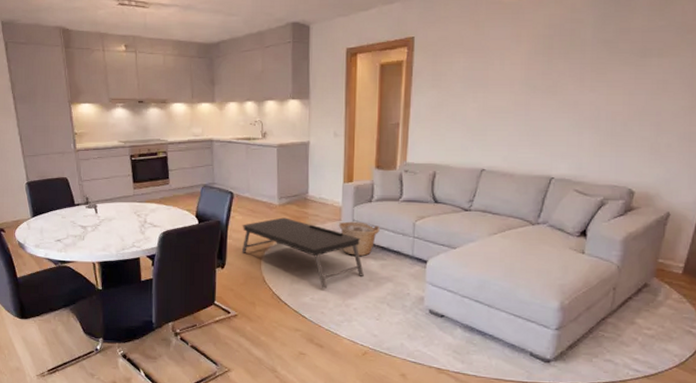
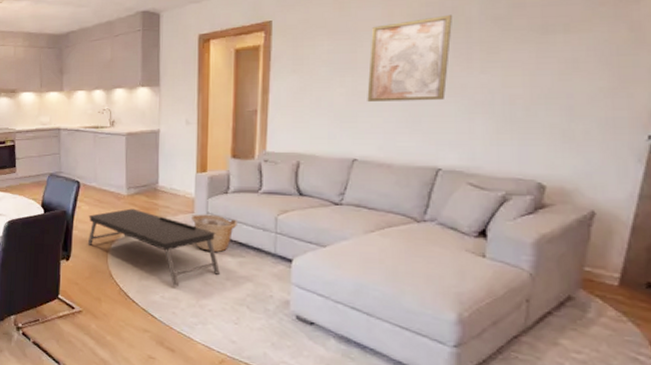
wall art: none [495,36,570,116] -> present [367,14,452,101]

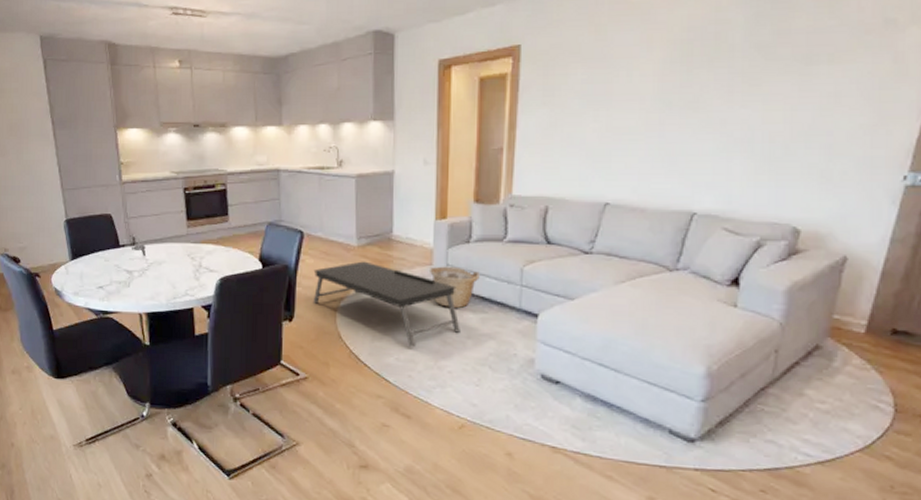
wall art: present [367,14,452,101] -> none [622,41,714,139]

